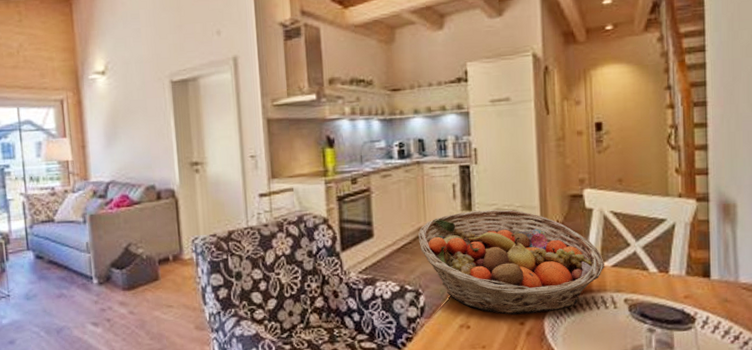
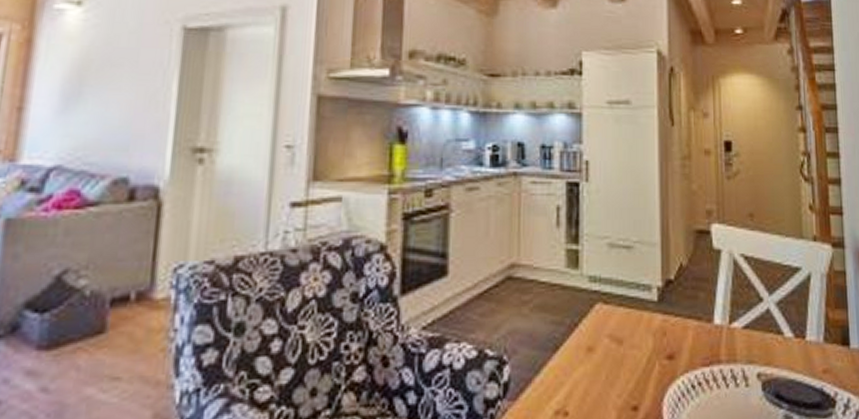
fruit basket: present [418,209,605,315] -> none [508,243,735,396]

